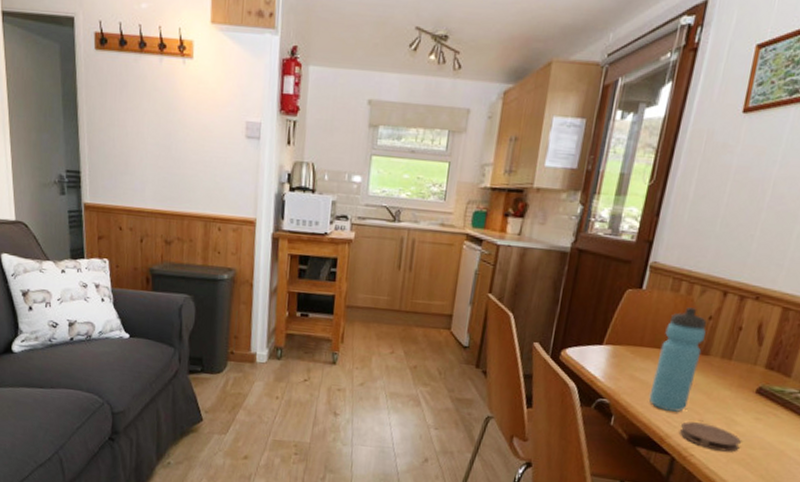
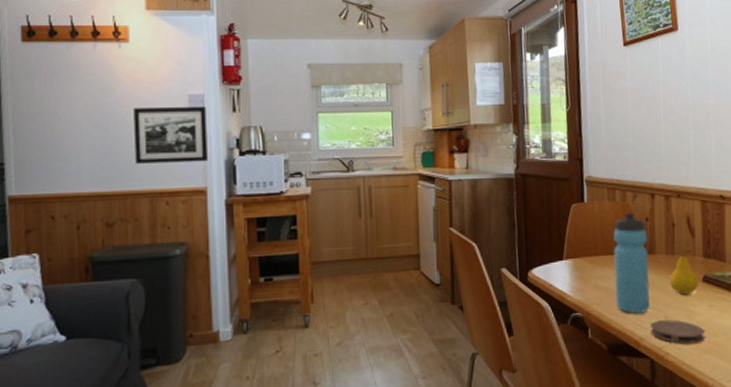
picture frame: none [192,130,262,193] -> present [132,107,209,164]
fruit: none [716,357,753,403] -> present [669,249,699,295]

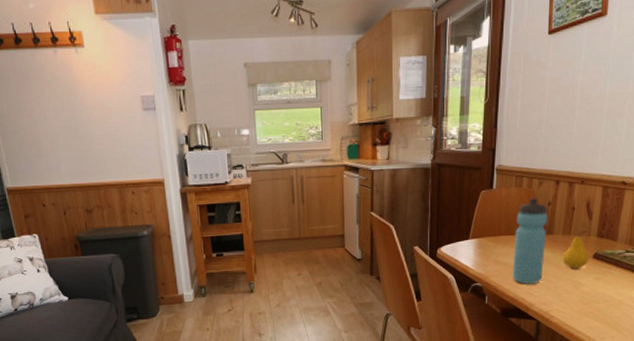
picture frame: present [132,107,209,164] -> none [95,107,163,159]
coaster: present [650,319,705,344] -> none [539,289,588,309]

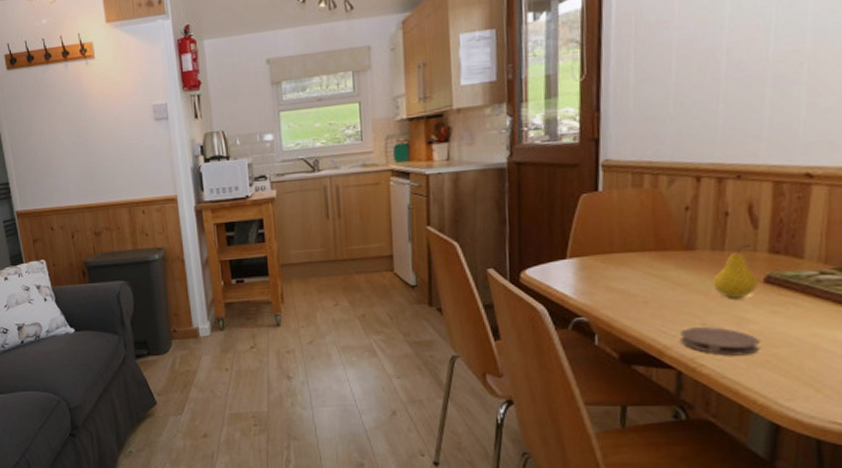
water bottle: present [512,198,548,285] -> none [633,201,686,320]
coaster: none [539,289,588,309] -> present [679,327,759,356]

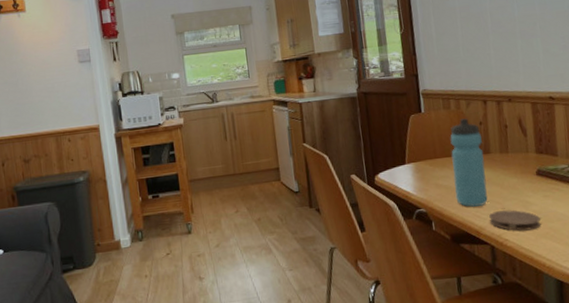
water bottle: none [633,201,686,320] -> present [450,118,488,207]
fruit: present [713,244,758,298] -> none [504,147,533,188]

